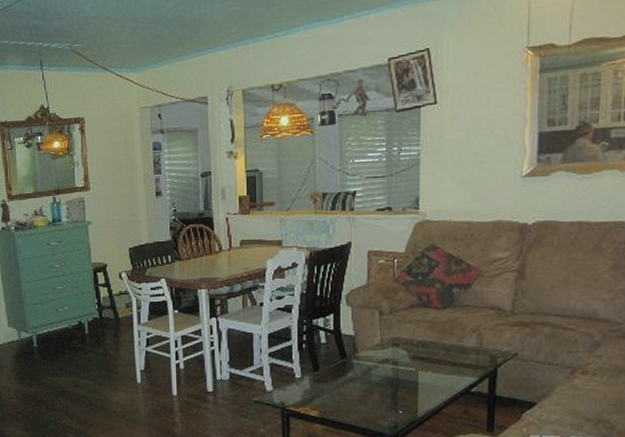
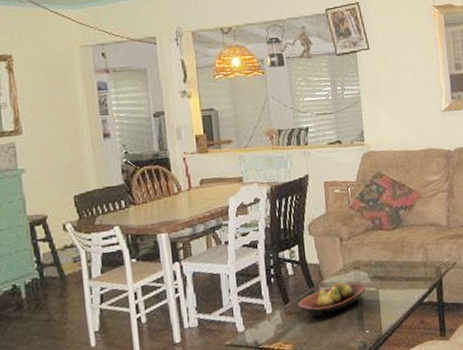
fruit bowl: none [328,357,404,390] -> present [298,282,366,318]

